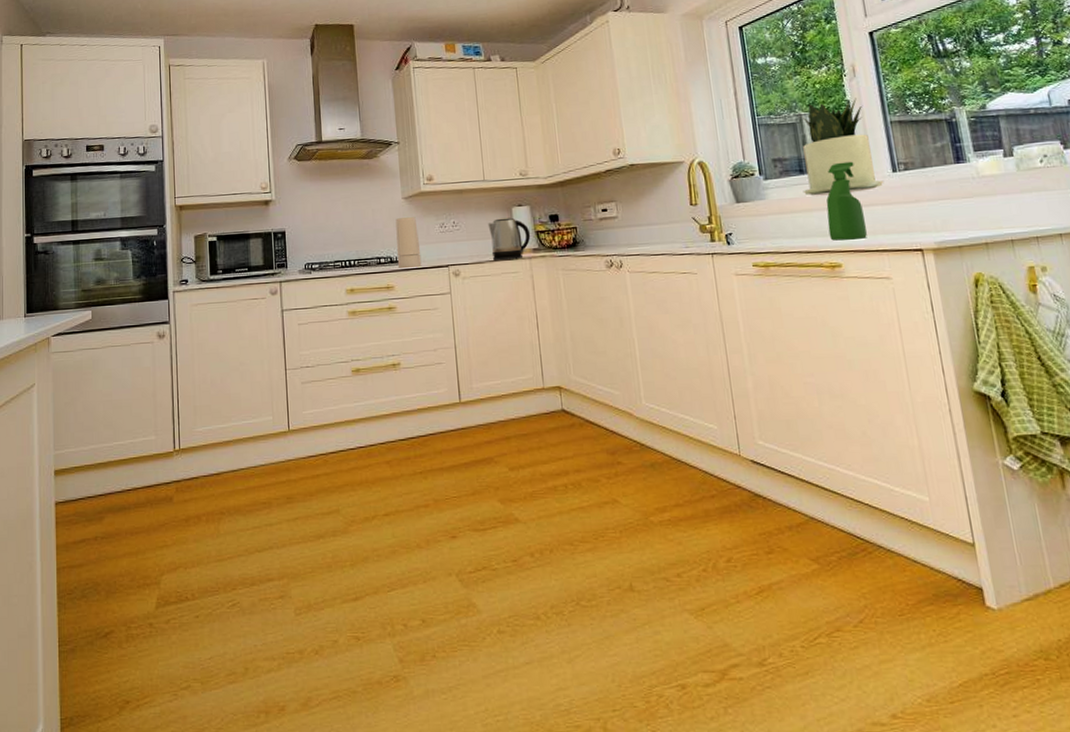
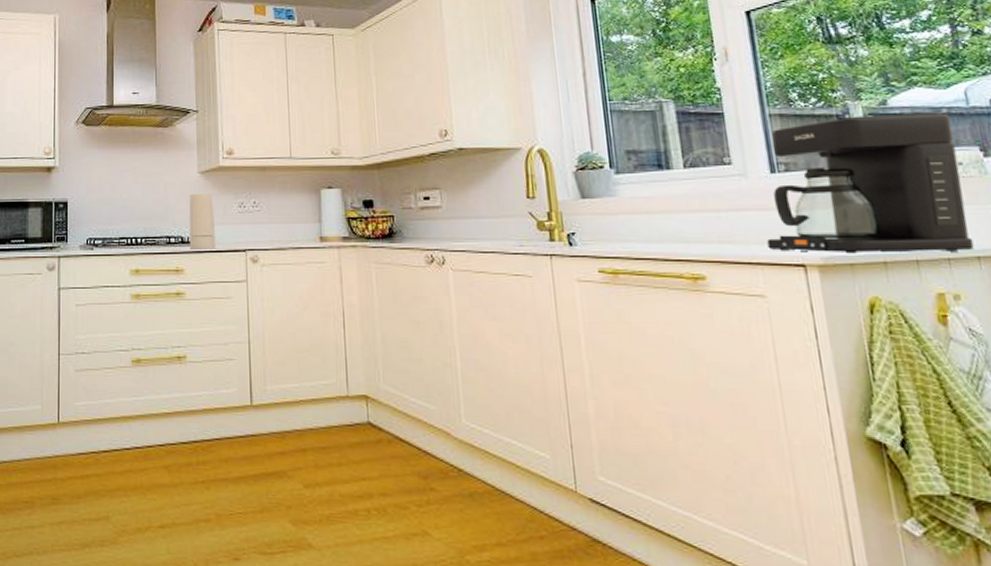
kettle: present [487,217,531,261] -> none [292,200,341,249]
planter: present [802,98,884,196] -> none [661,85,760,196]
spray bottle: present [826,161,867,241] -> none [688,158,738,250]
coffee maker: none [891,112,1057,239] -> present [767,112,974,254]

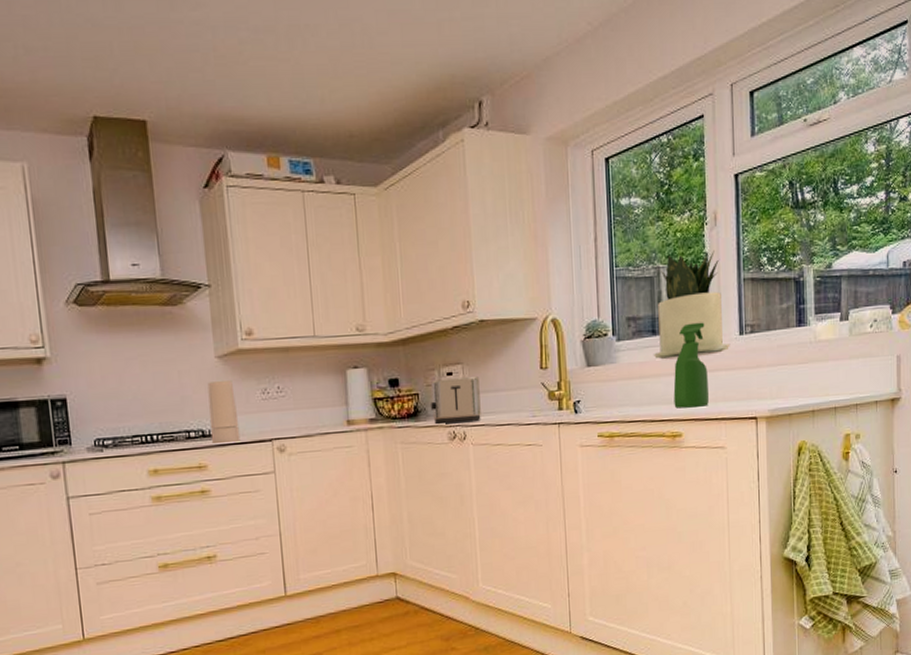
toaster: none [405,202,462,248] -> present [430,377,481,425]
planter: none [661,85,760,196] -> present [653,250,731,360]
spray bottle: none [688,158,738,250] -> present [673,322,709,409]
coffee maker: present [767,112,974,254] -> none [731,274,875,406]

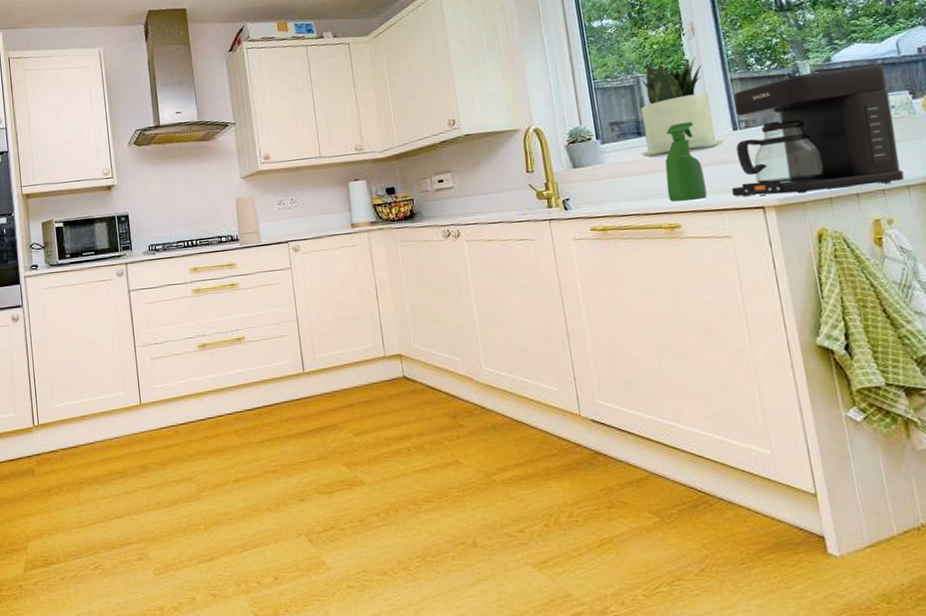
toaster: present [430,377,481,425] -> none [424,182,473,225]
coffee maker: none [731,274,875,406] -> present [731,63,905,197]

